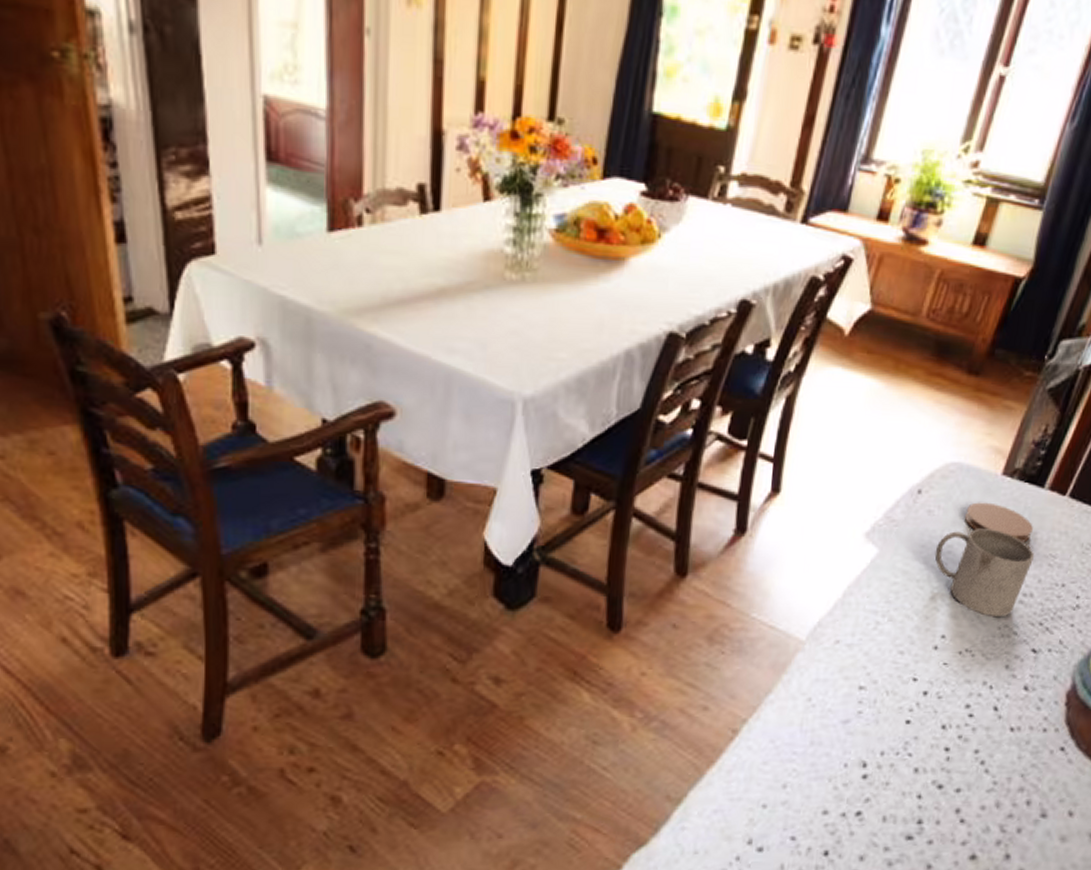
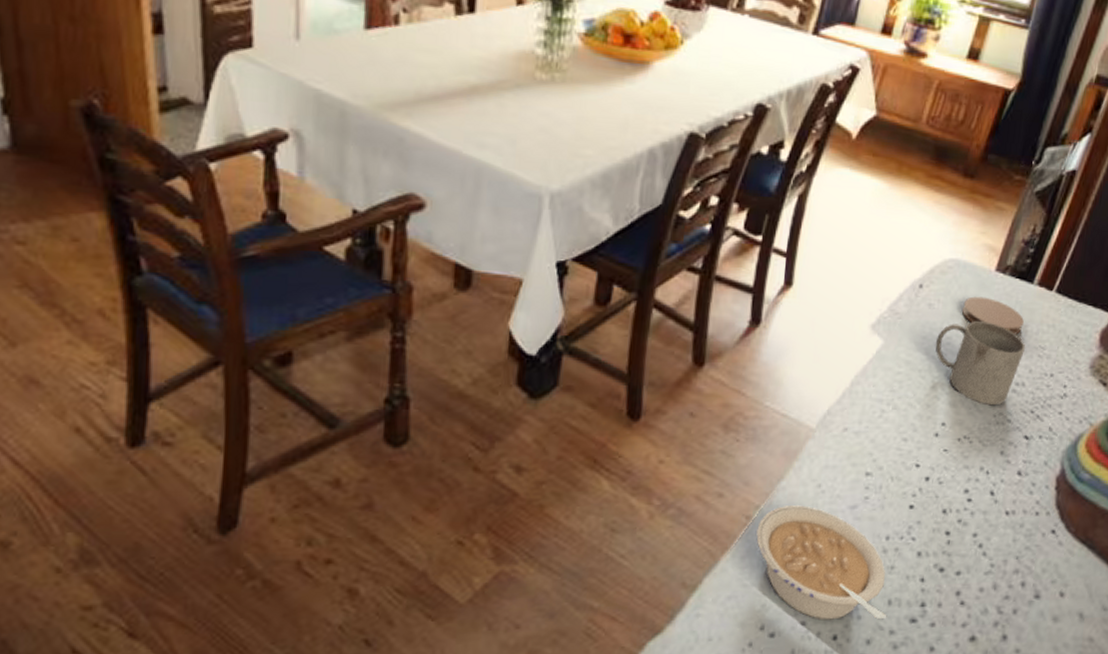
legume: none [743,719,882,836] -> present [756,505,887,621]

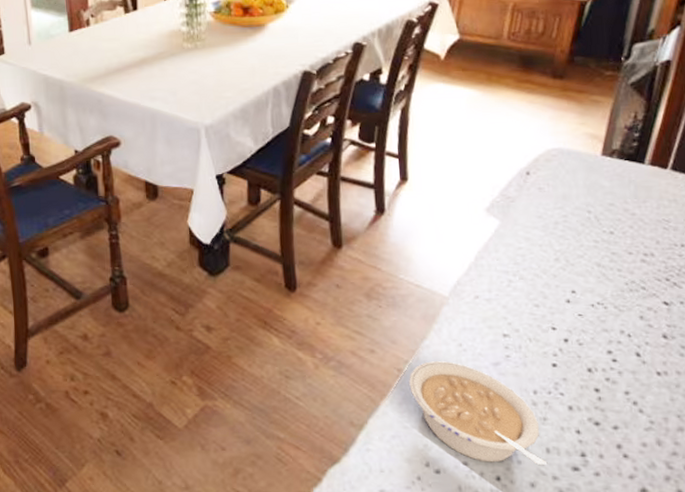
mug: present [935,321,1025,406] -> none [551,200,647,275]
coaster: present [961,296,1024,335] -> none [573,178,641,210]

